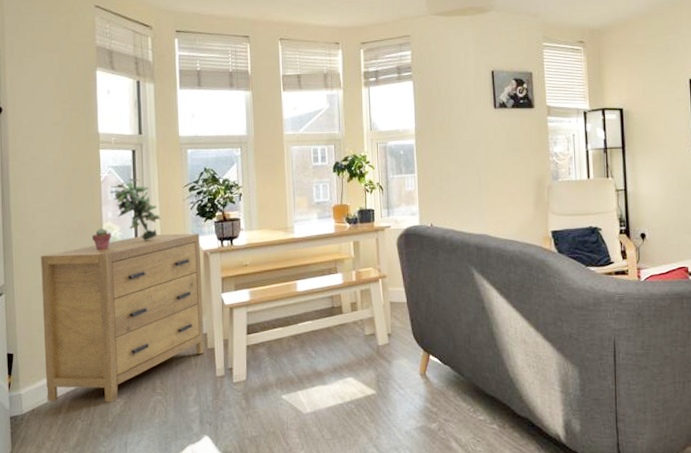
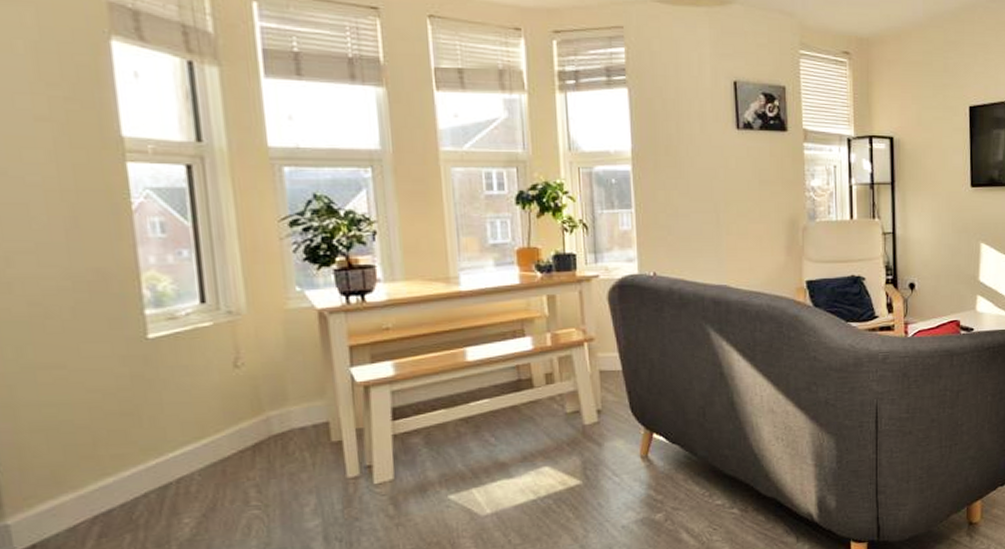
dresser: present [41,233,204,402] -> none [27,285,326,531]
potted succulent: present [91,228,111,250] -> none [121,279,158,311]
potted plant: present [110,179,162,241] -> none [149,207,245,298]

